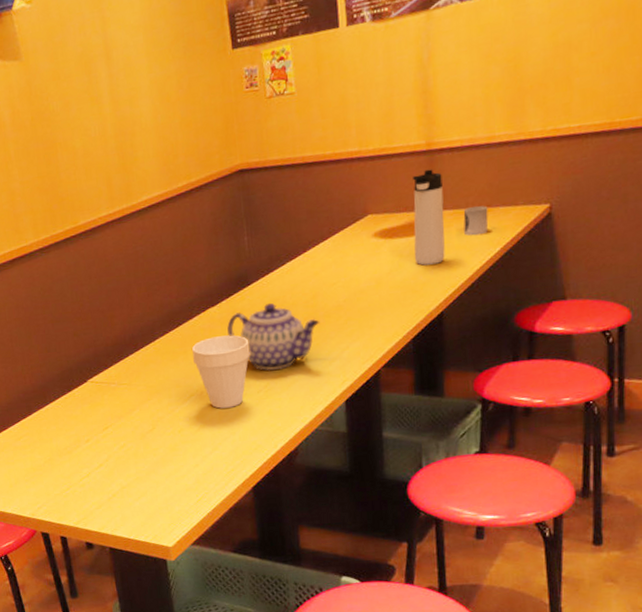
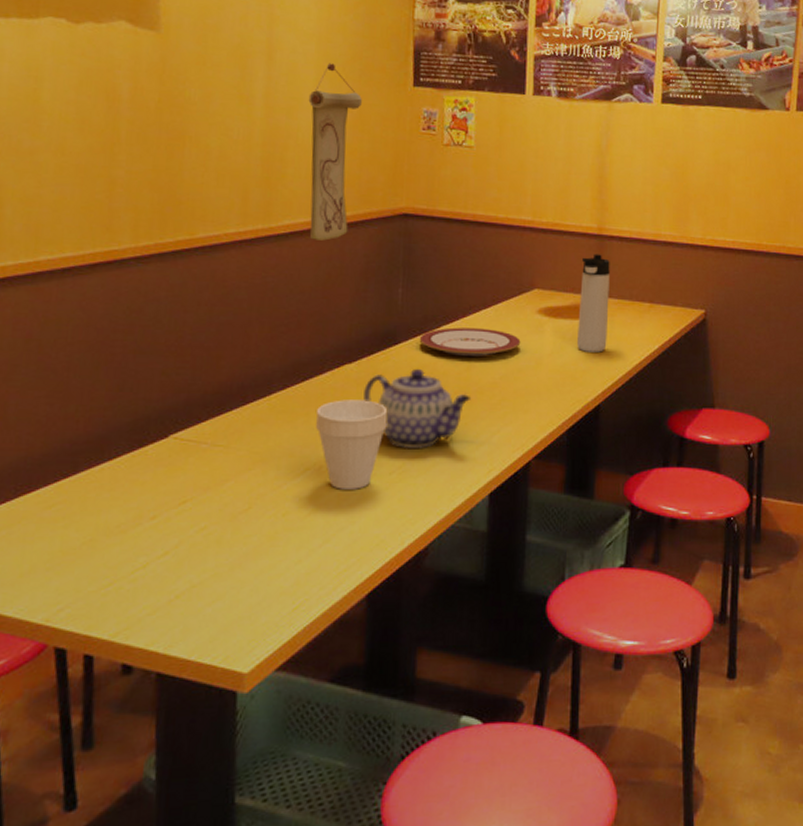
wall scroll: none [144,47,195,209] -> present [308,63,362,241]
plate: none [267,258,360,287] -> present [419,327,521,356]
cup: present [463,205,489,236] -> none [627,300,650,330]

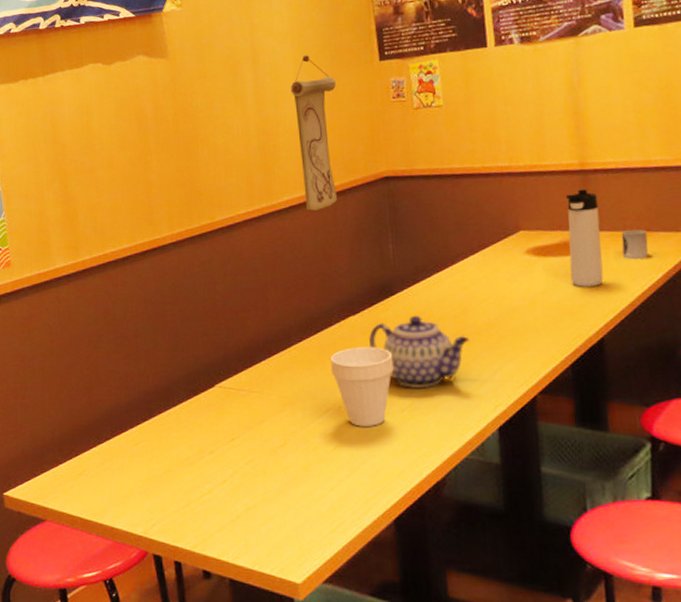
plate: present [419,327,521,356] -> none [413,273,512,301]
cup: none [627,300,650,330] -> present [621,229,649,260]

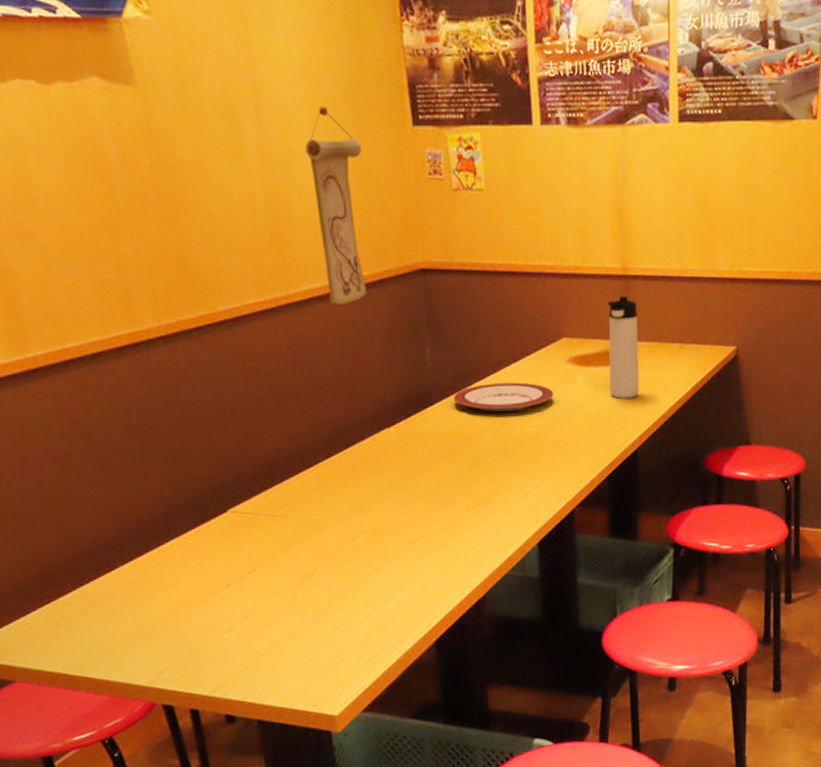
cup: present [329,346,394,427] -> none [362,462,433,549]
teapot: present [369,315,470,389] -> none [406,427,512,507]
plate: none [413,273,512,301] -> present [453,382,554,412]
cup: present [621,229,649,260] -> none [657,341,681,372]

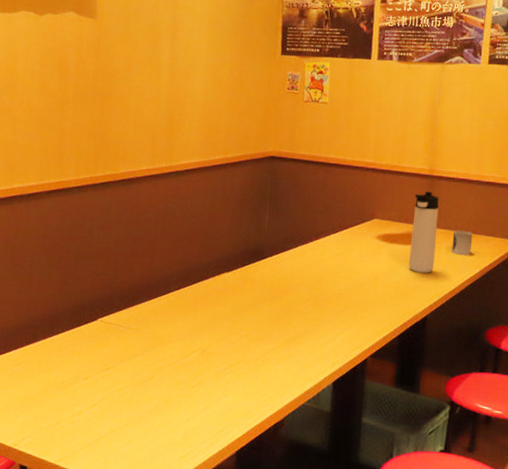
wall scroll: present [304,107,368,305] -> none [200,38,241,177]
plate: present [453,382,554,412] -> none [280,247,362,272]
cup: none [657,341,681,372] -> present [452,230,473,256]

